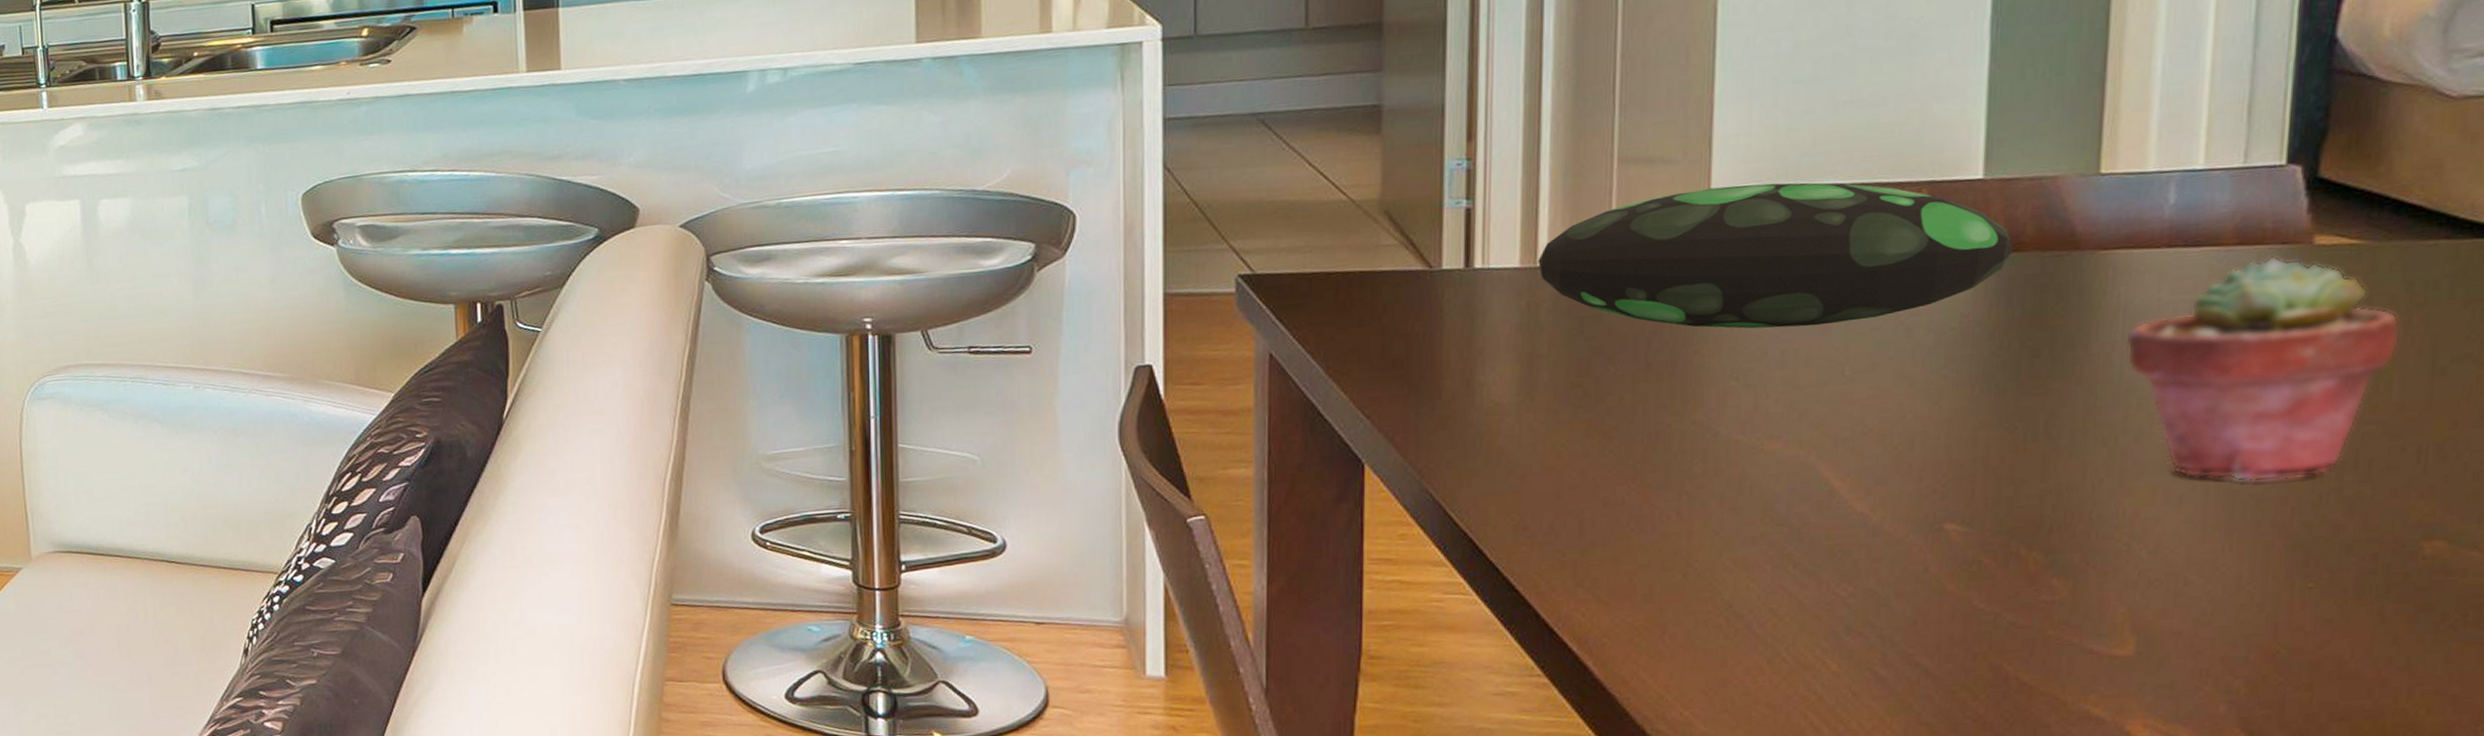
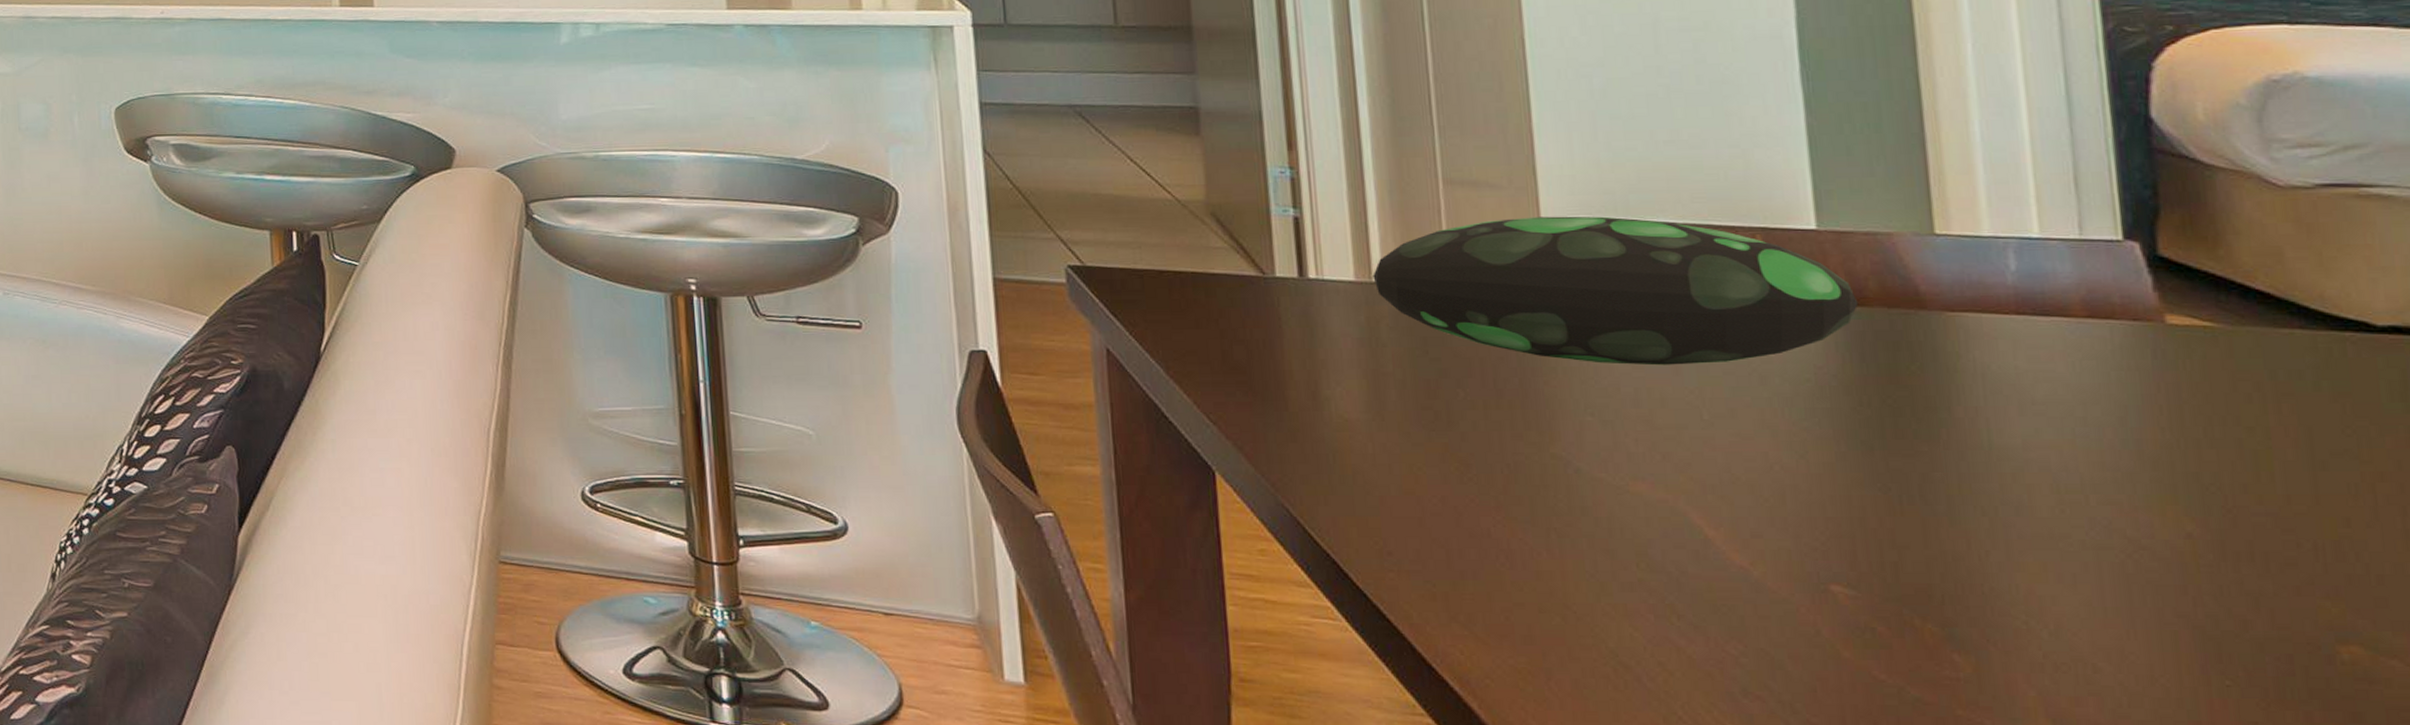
potted succulent: present [2124,256,2402,481] -> none [1987,332,2274,566]

